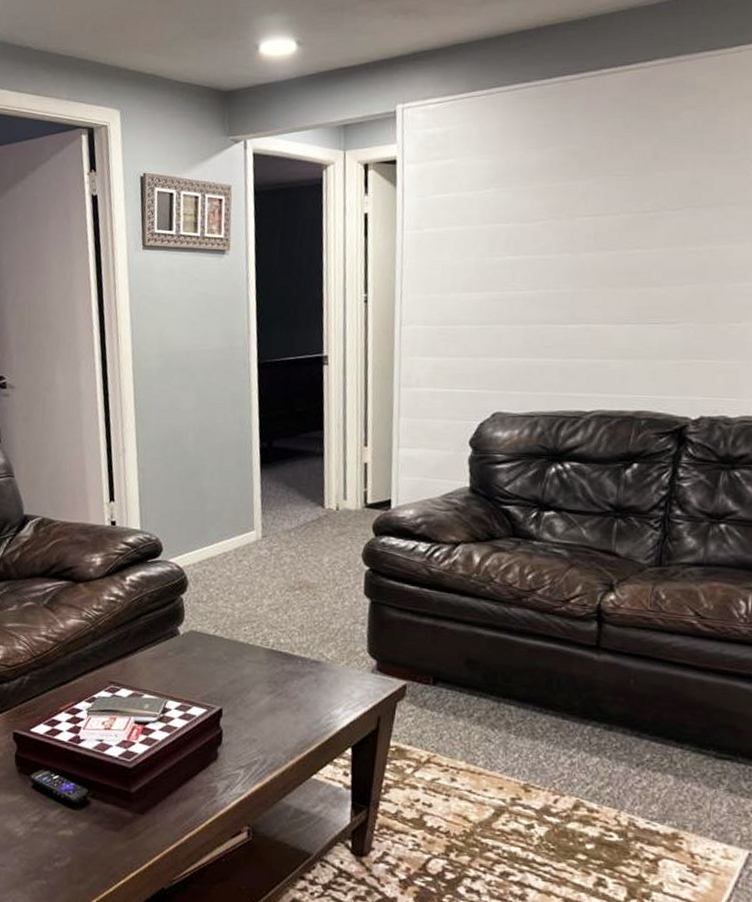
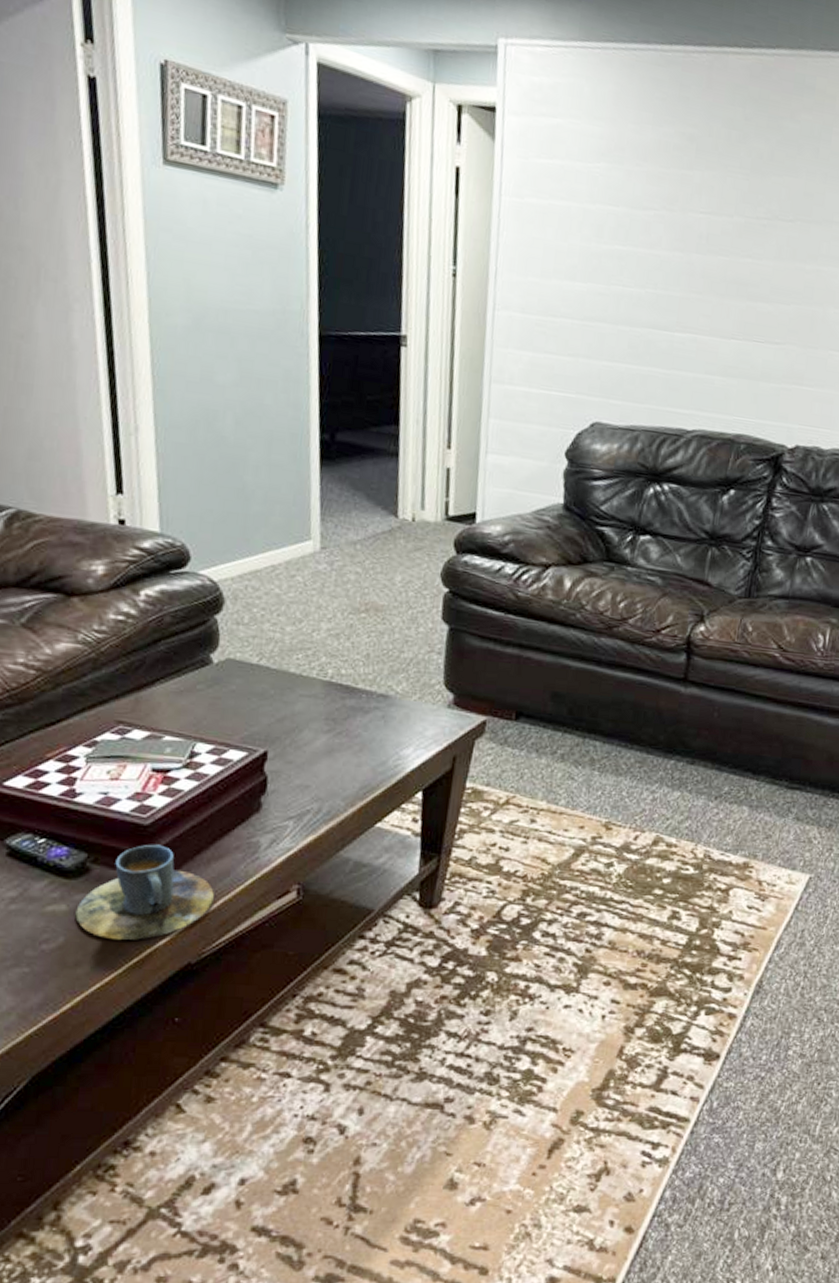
cup: none [79,784,182,865] -> present [75,844,214,941]

